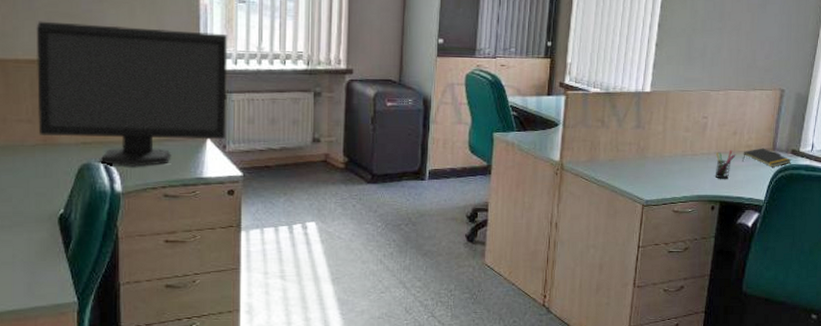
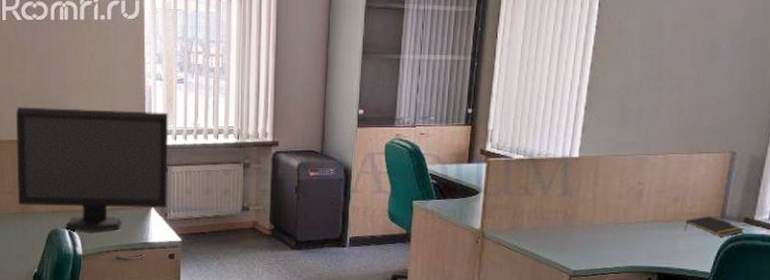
pen holder: present [715,149,736,179] -> none [652,217,677,249]

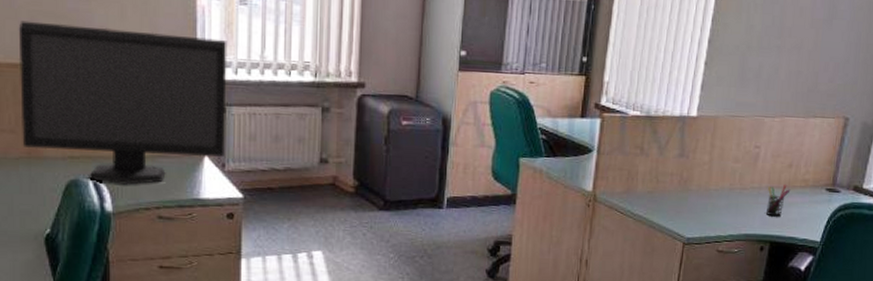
pen holder: none [652,217,677,249] -> present [765,184,791,217]
notepad: present [685,216,744,237] -> none [798,183,853,205]

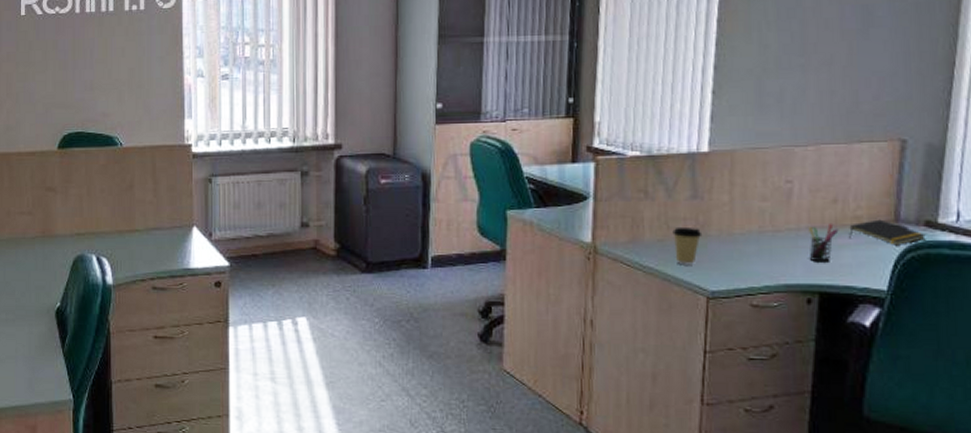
monitor: present [18,20,228,185] -> none [35,112,212,258]
coffee cup: none [661,181,685,215] -> present [672,226,703,265]
notepad: none [798,183,853,205] -> present [849,219,926,245]

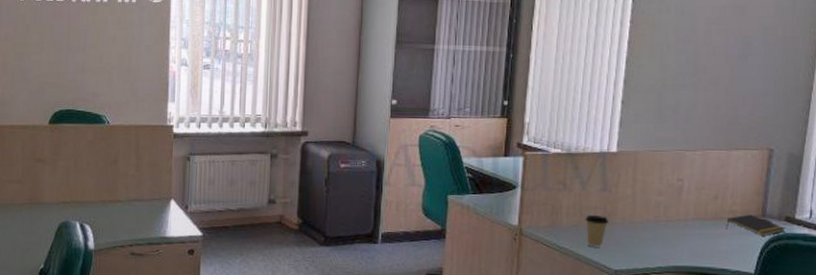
pen holder: present [809,223,839,262] -> none [694,215,718,249]

